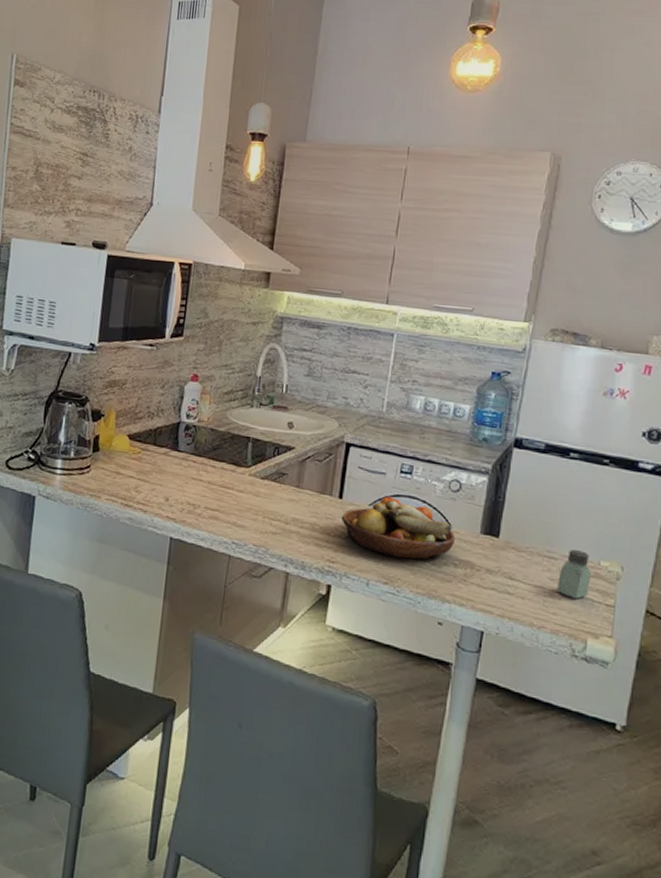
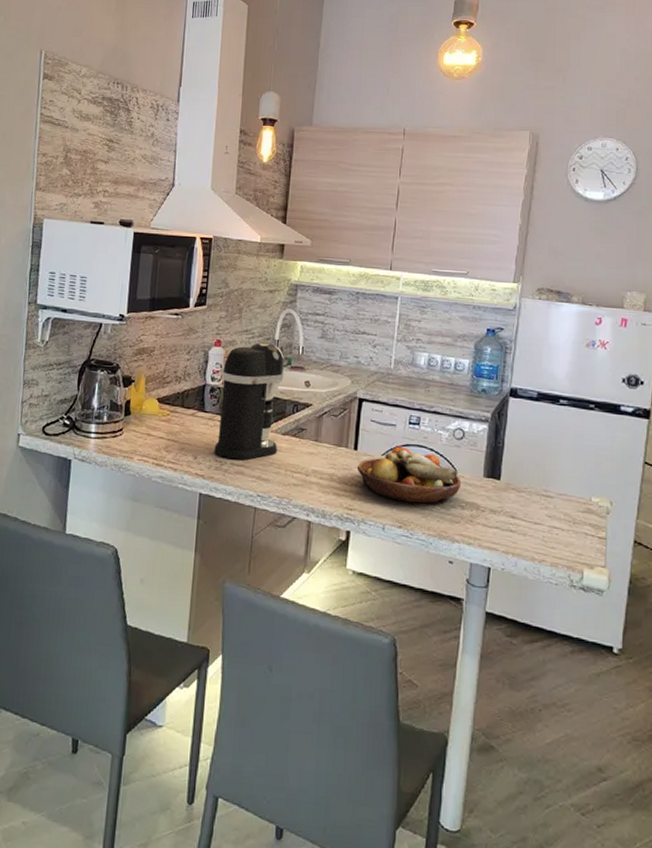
coffee maker: none [187,378,267,505] -> present [214,342,285,460]
saltshaker: present [557,550,591,599] -> none [555,488,584,533]

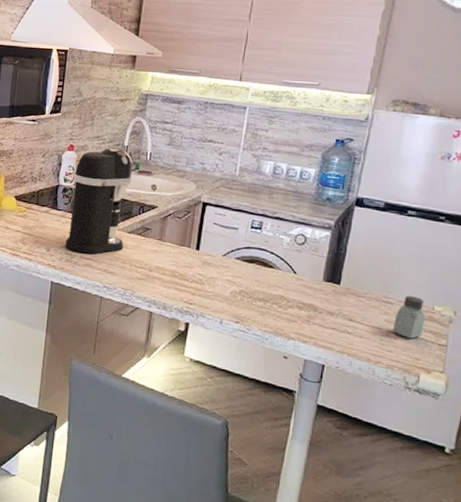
fruit bowl: present [356,446,462,503] -> none [198,248,301,303]
saltshaker: none [555,488,584,533] -> present [393,296,425,339]

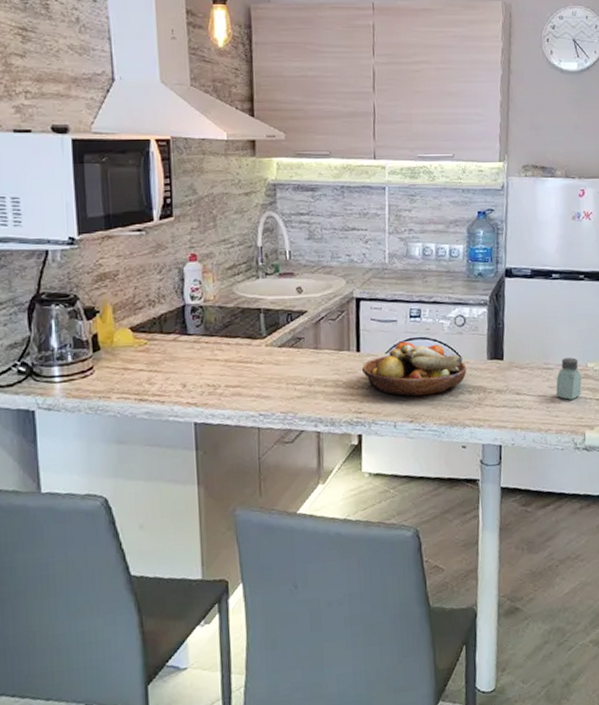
coffee maker: present [65,147,133,255] -> none [202,251,276,382]
fruit bowl: none [198,248,301,303] -> present [361,341,467,397]

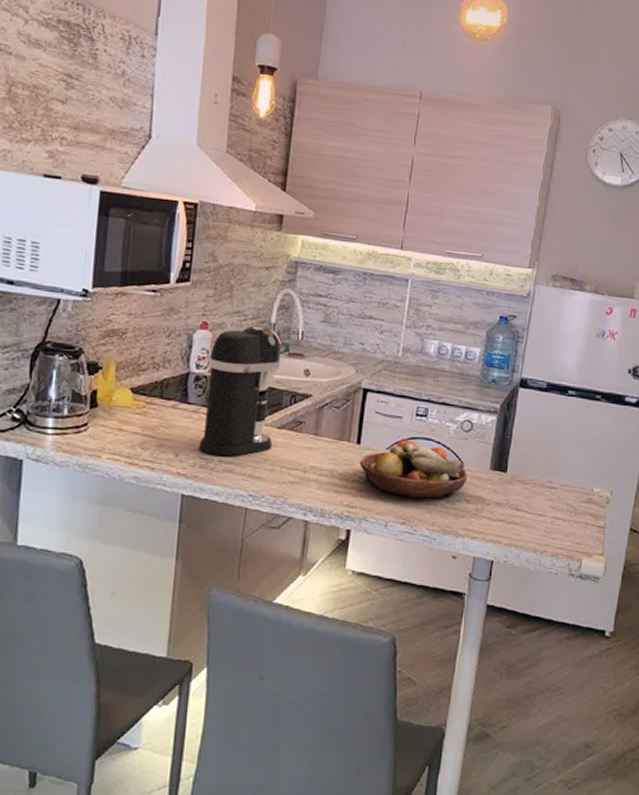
coffee maker: none [202,251,276,382] -> present [199,325,282,457]
saltshaker: present [556,358,582,400] -> none [557,479,585,523]

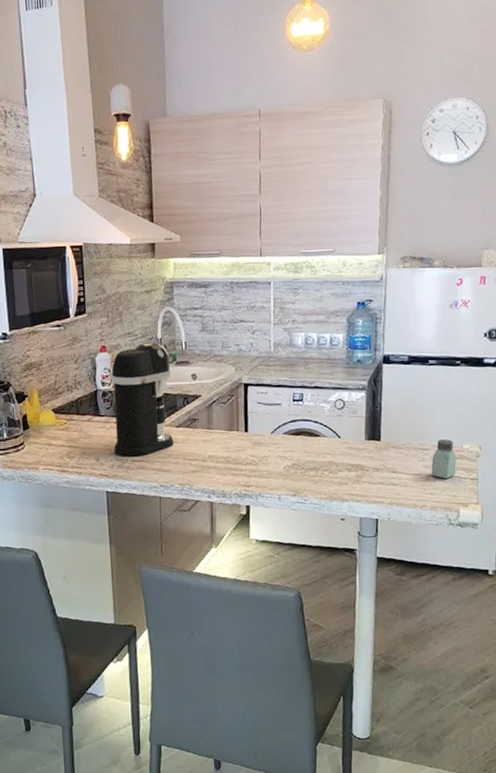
fruit bowl: present [359,439,468,498] -> none [249,423,346,473]
saltshaker: none [557,479,585,523] -> present [431,439,457,479]

